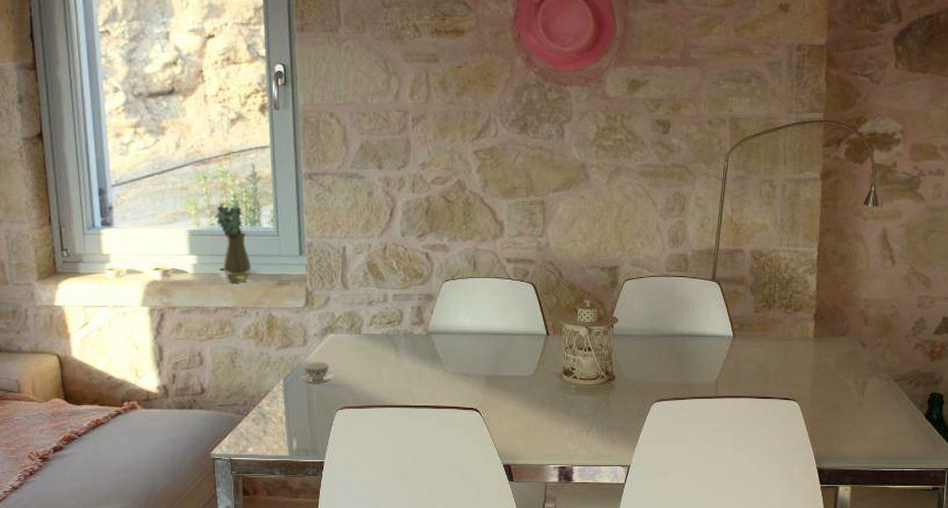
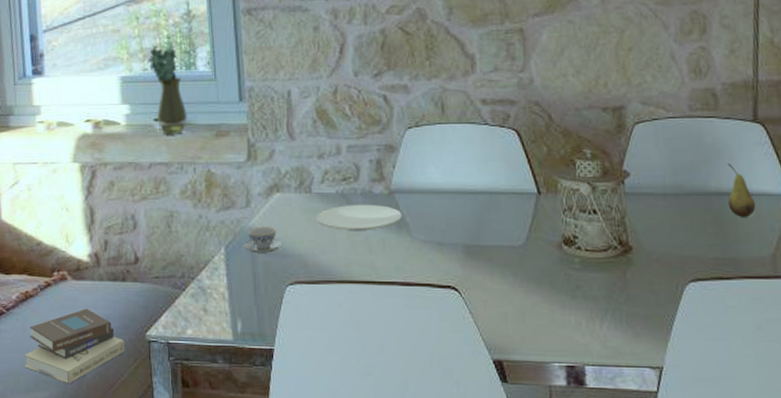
books: none [97,433,191,497] -> present [25,308,125,384]
plate: none [364,343,437,366] -> present [316,204,402,232]
fruit: none [688,312,708,353] -> present [727,163,756,217]

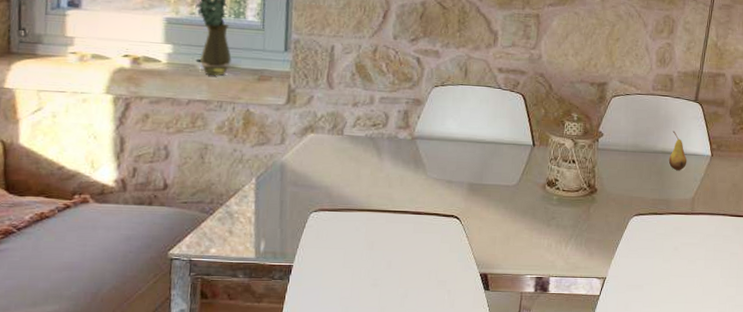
books: present [25,308,125,384] -> none [33,229,146,298]
teacup: present [243,227,282,253] -> none [274,161,311,184]
plate: present [316,204,402,232] -> none [345,146,421,169]

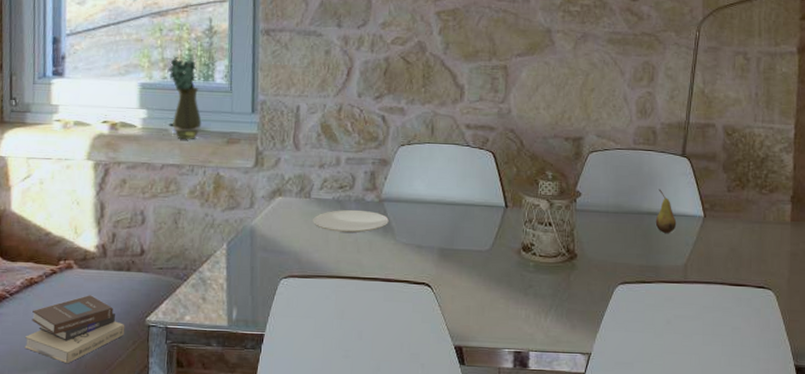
books: none [33,229,146,298] -> present [24,295,125,364]
plate: none [345,146,421,169] -> present [313,209,389,234]

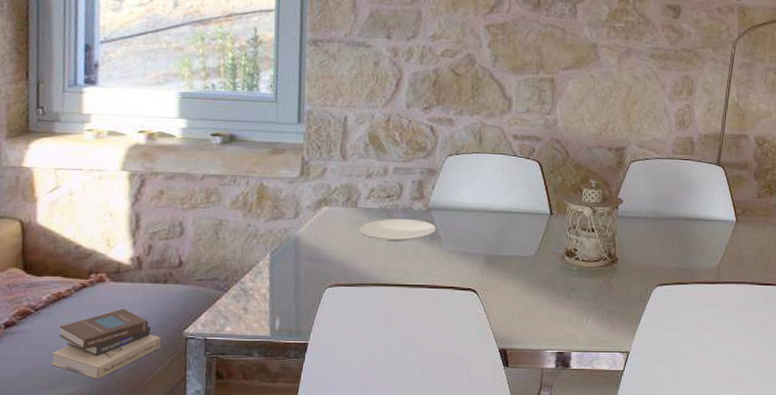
vase: present [167,55,202,139] -> none [209,64,245,149]
fruit: present [655,189,677,233] -> none [691,196,711,237]

